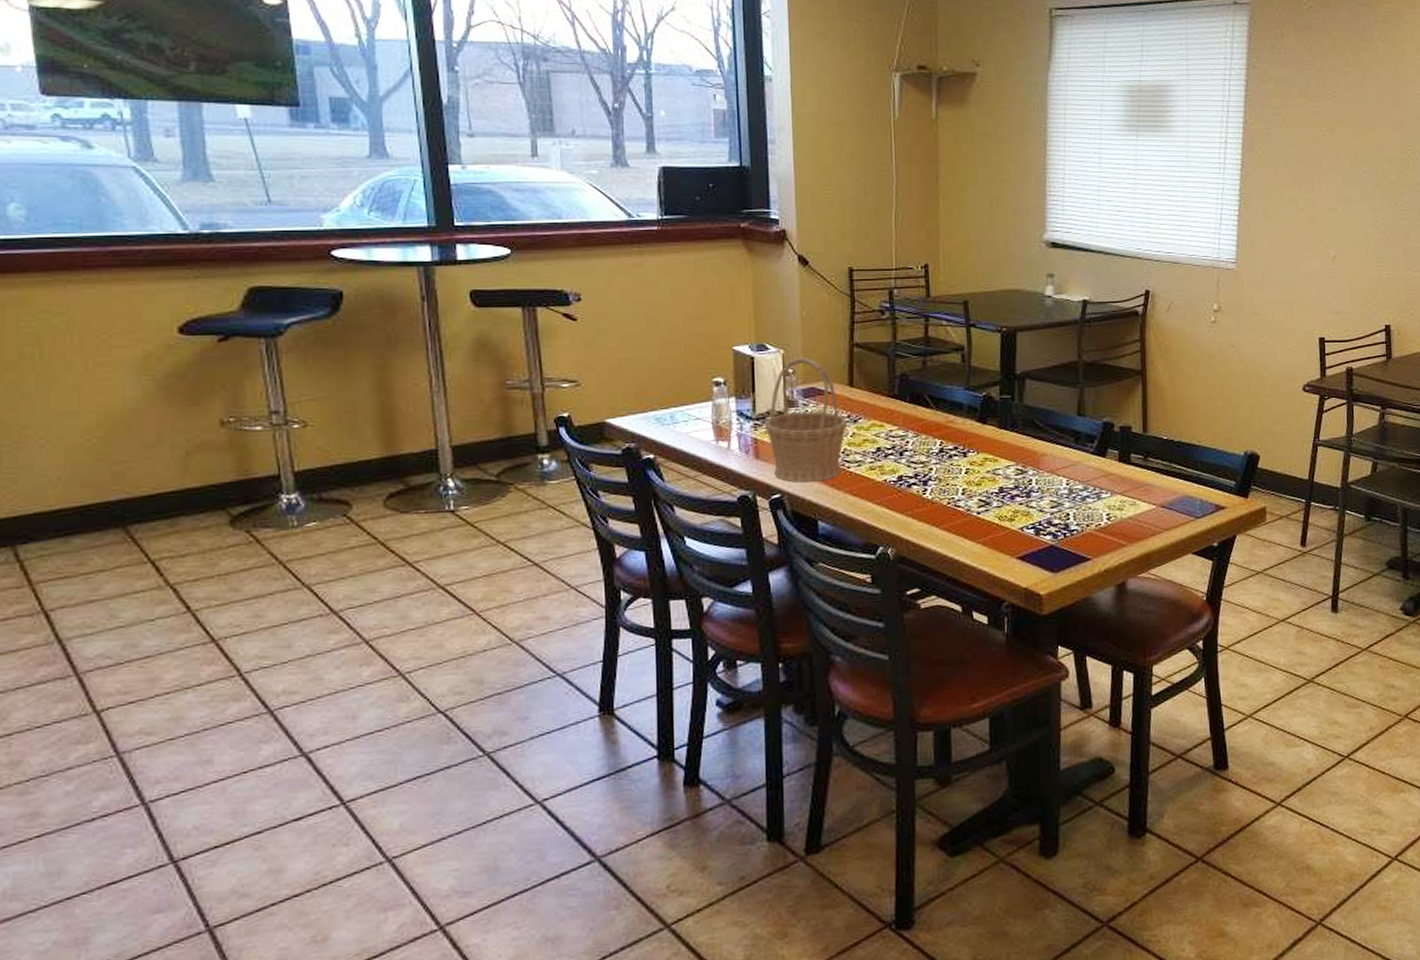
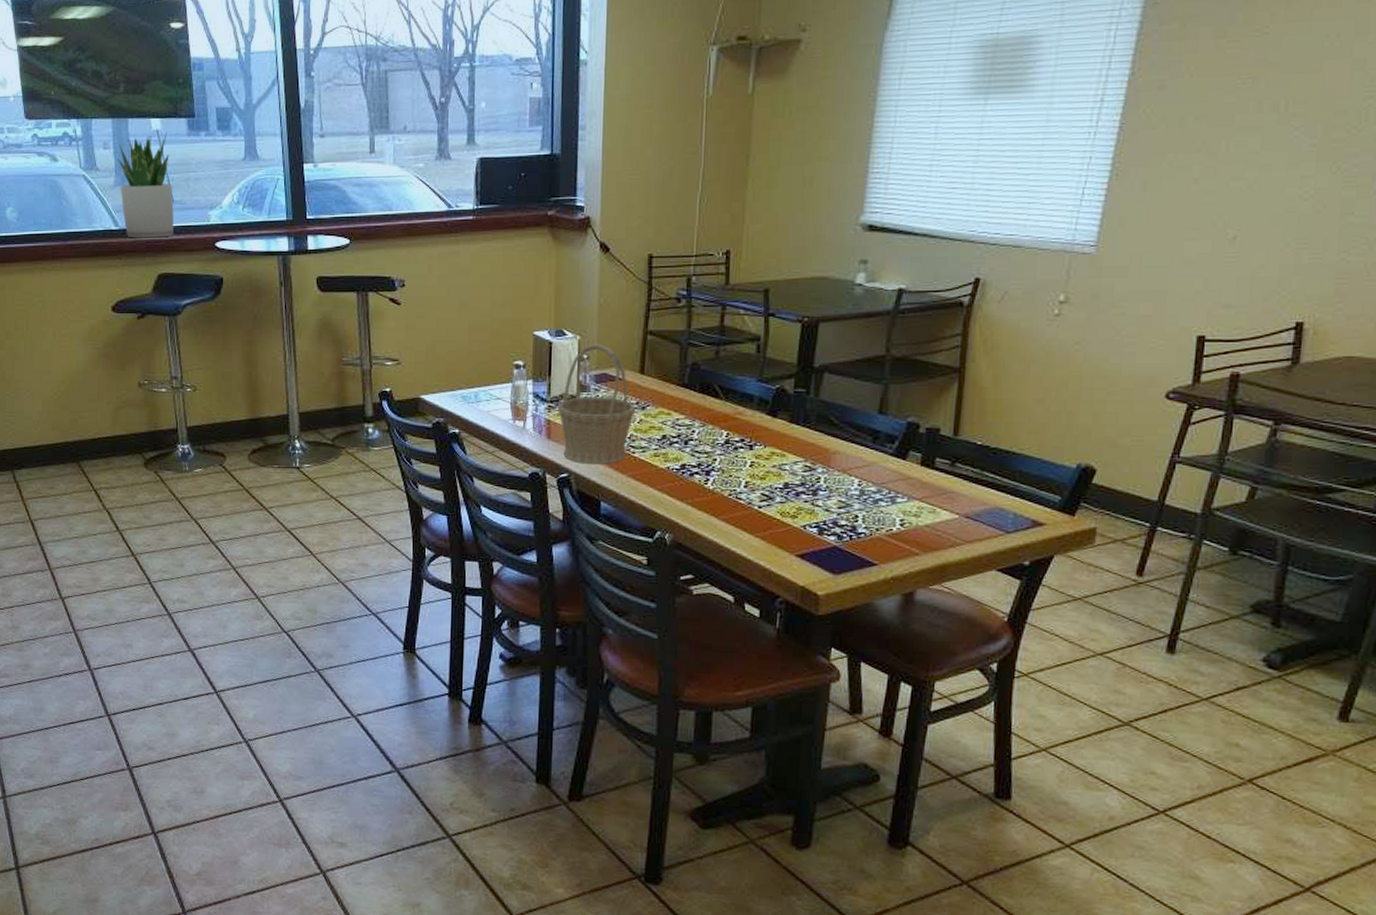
planter: none [187,122,271,244] -> present [118,133,174,238]

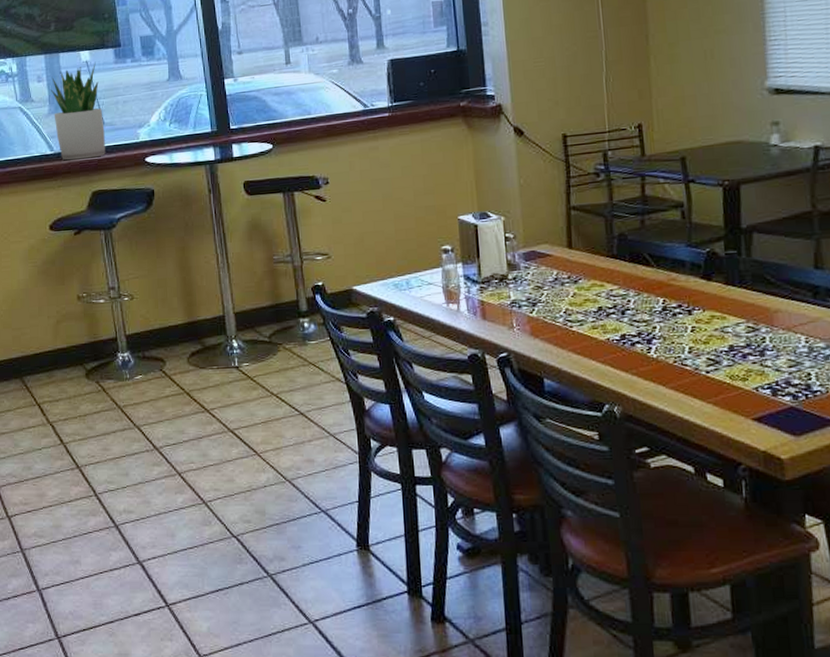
basket: present [557,342,636,464] -> none [489,221,569,342]

